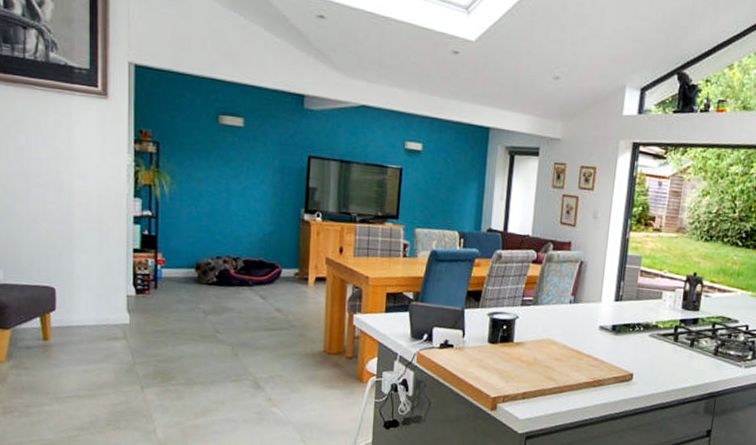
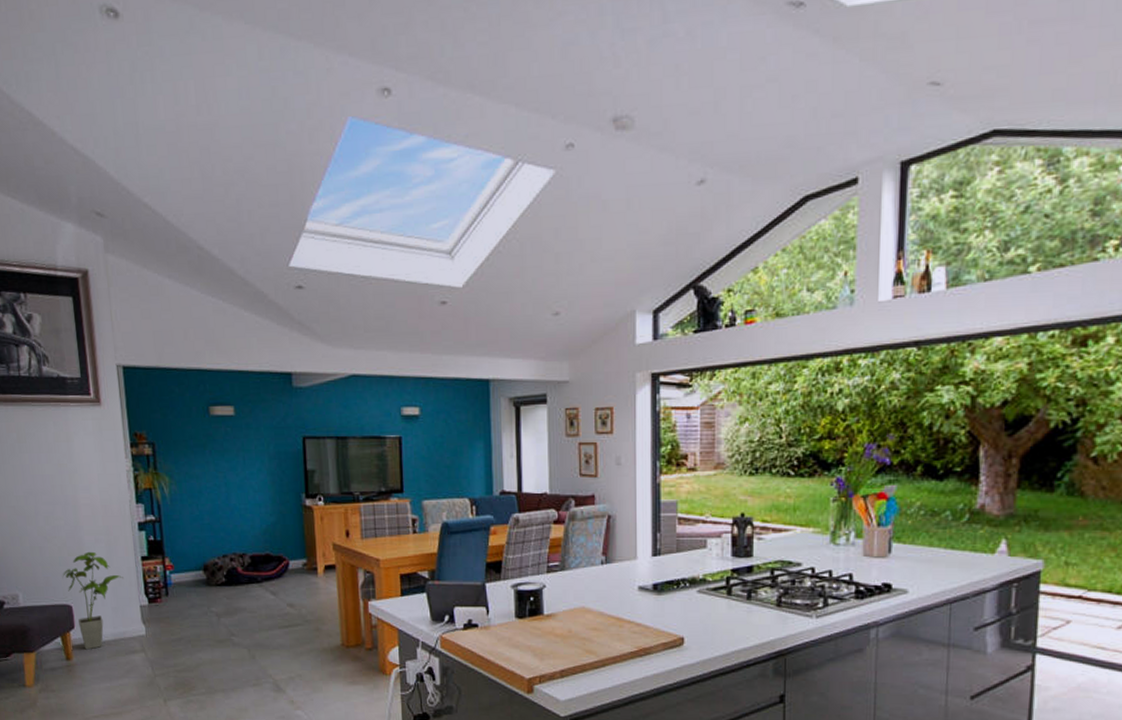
house plant: none [48,237,113,333] -> present [62,551,124,650]

